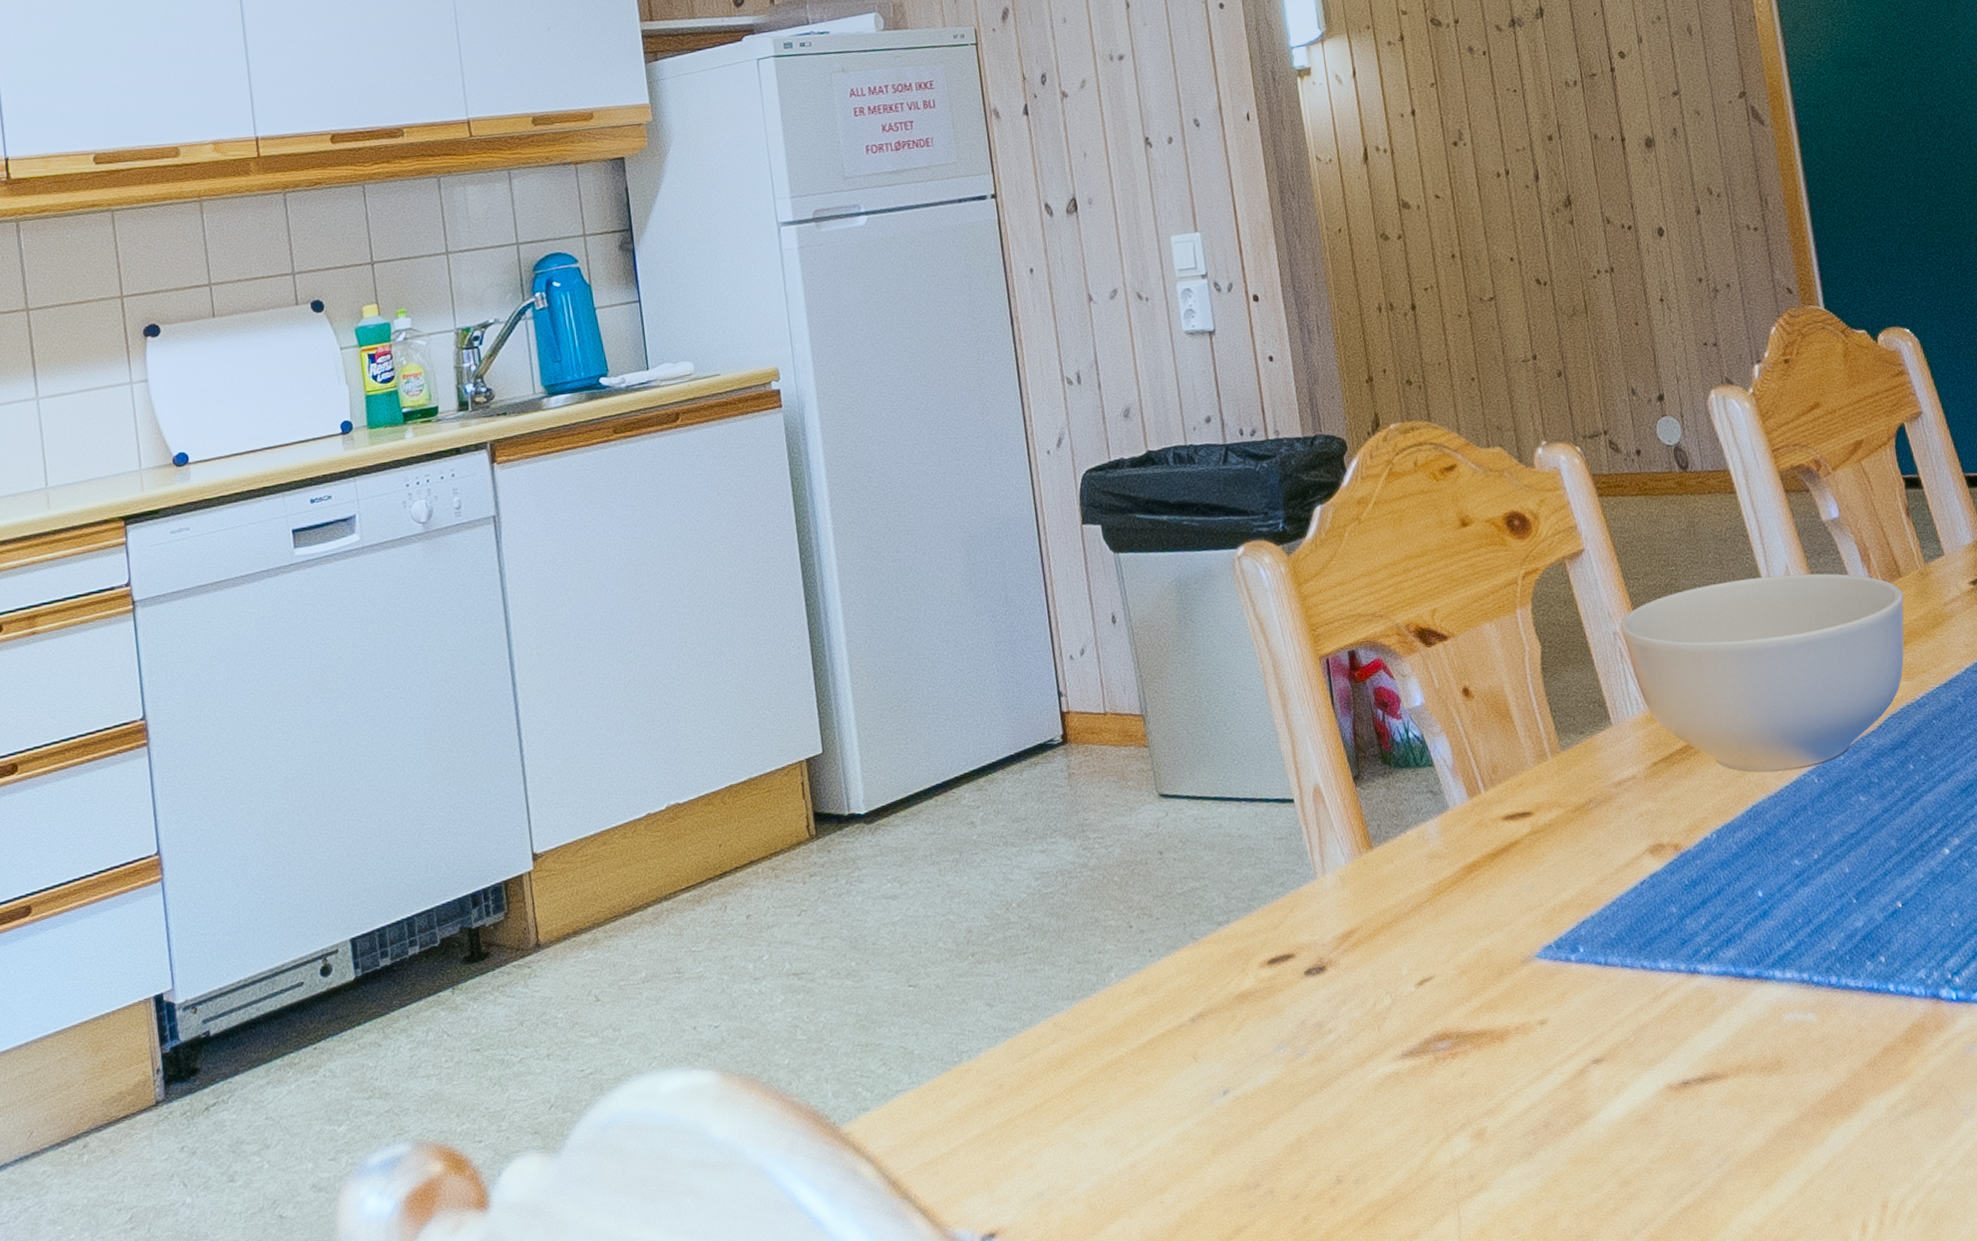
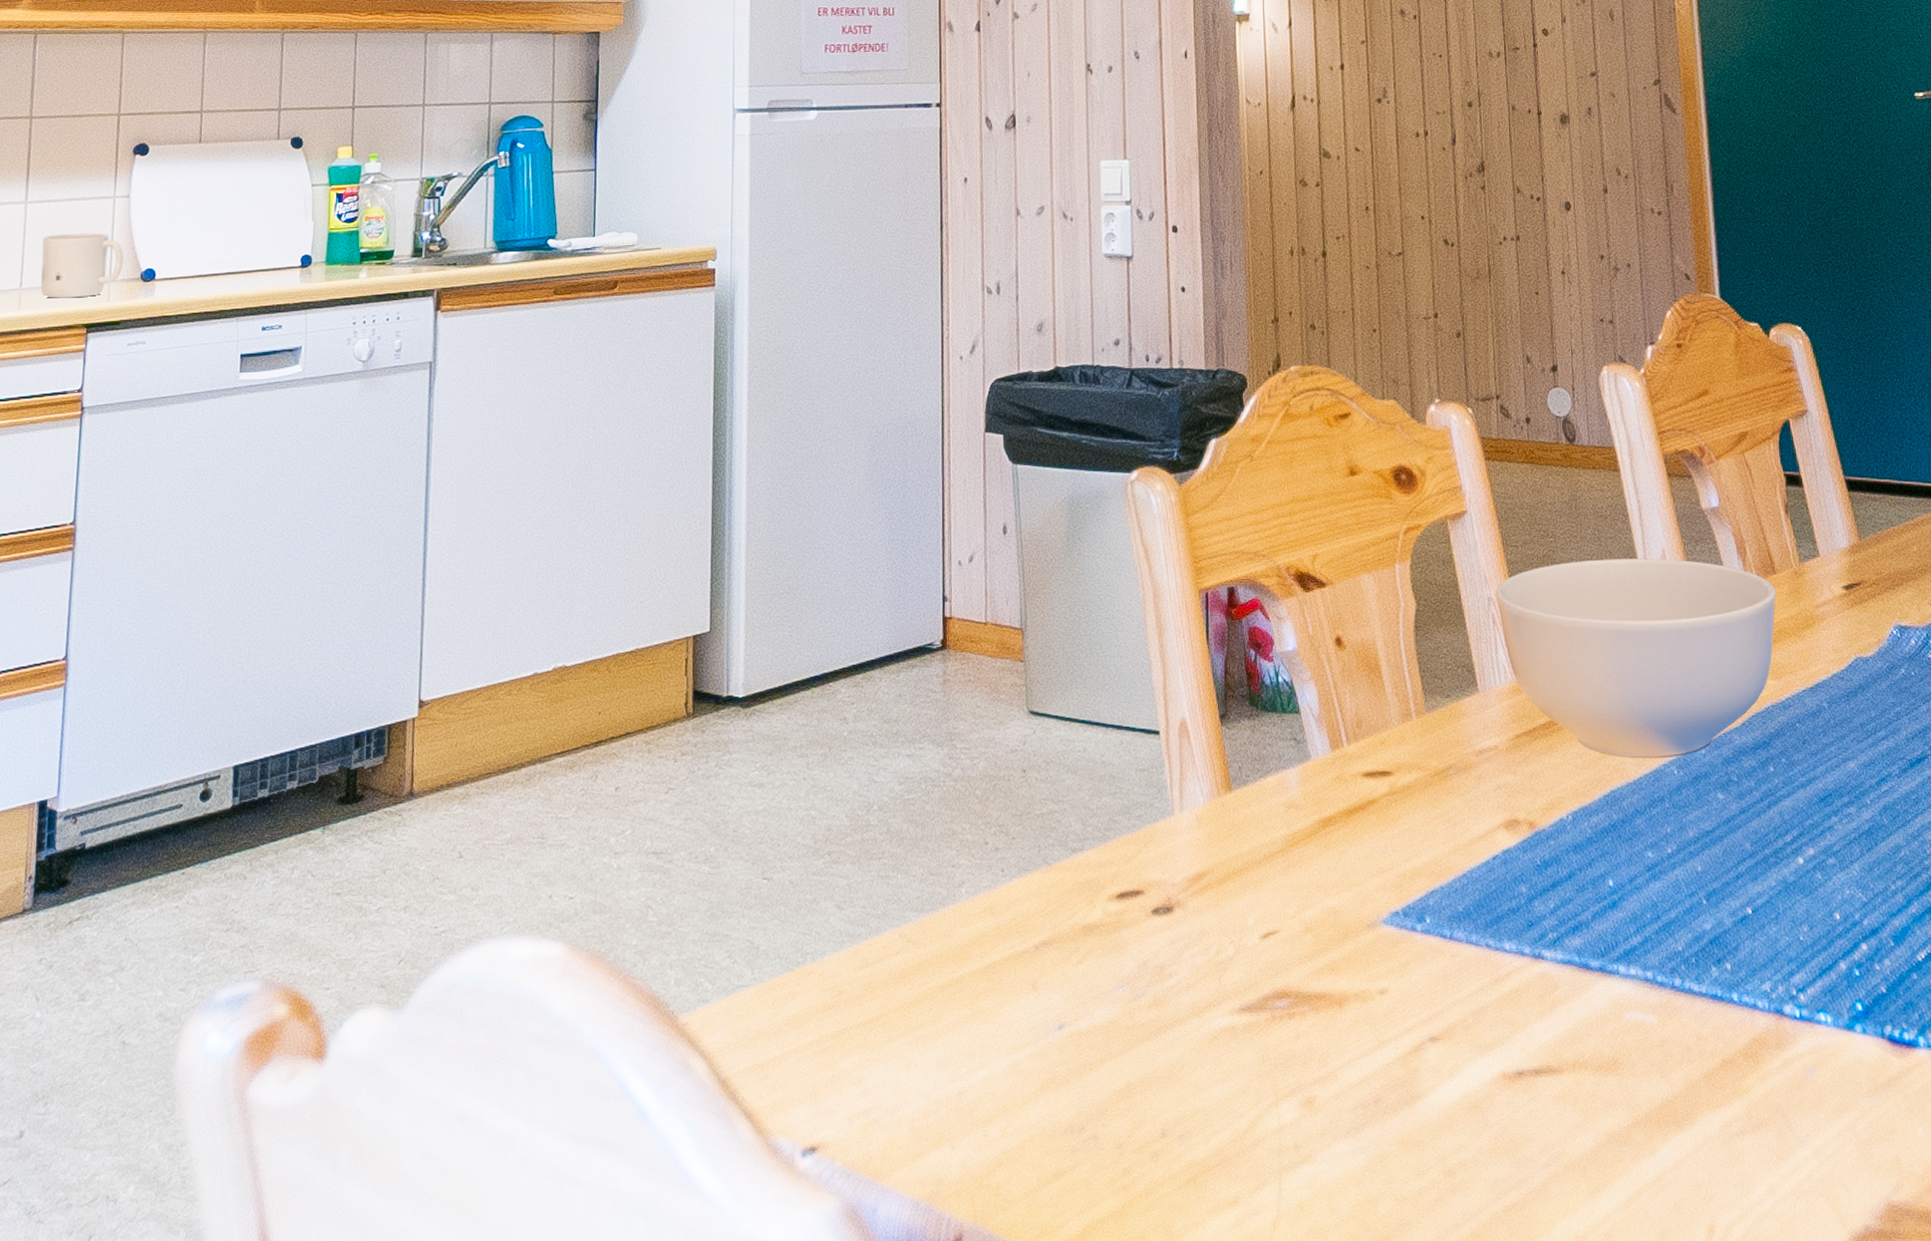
mug: none [61,422,153,494] -> present [40,233,124,298]

